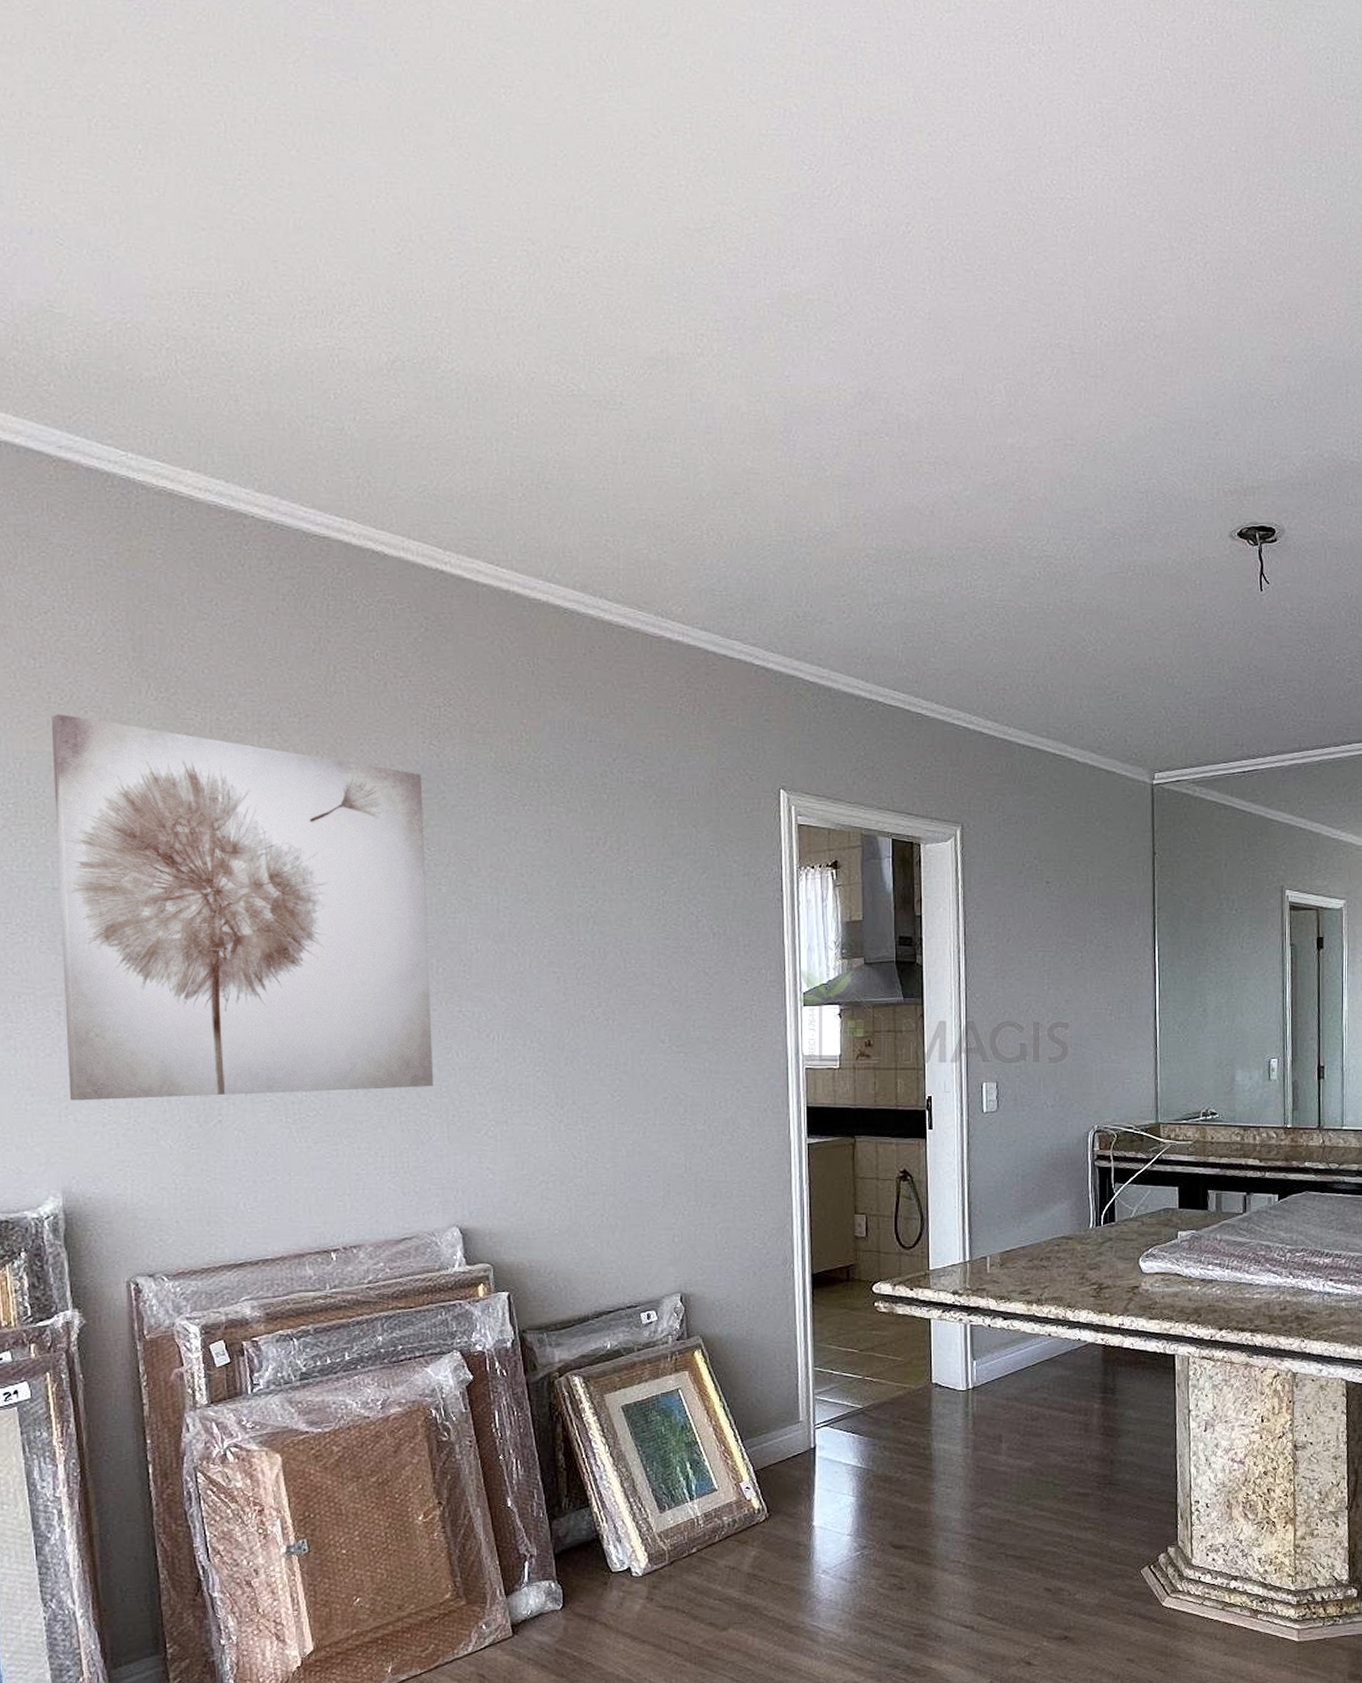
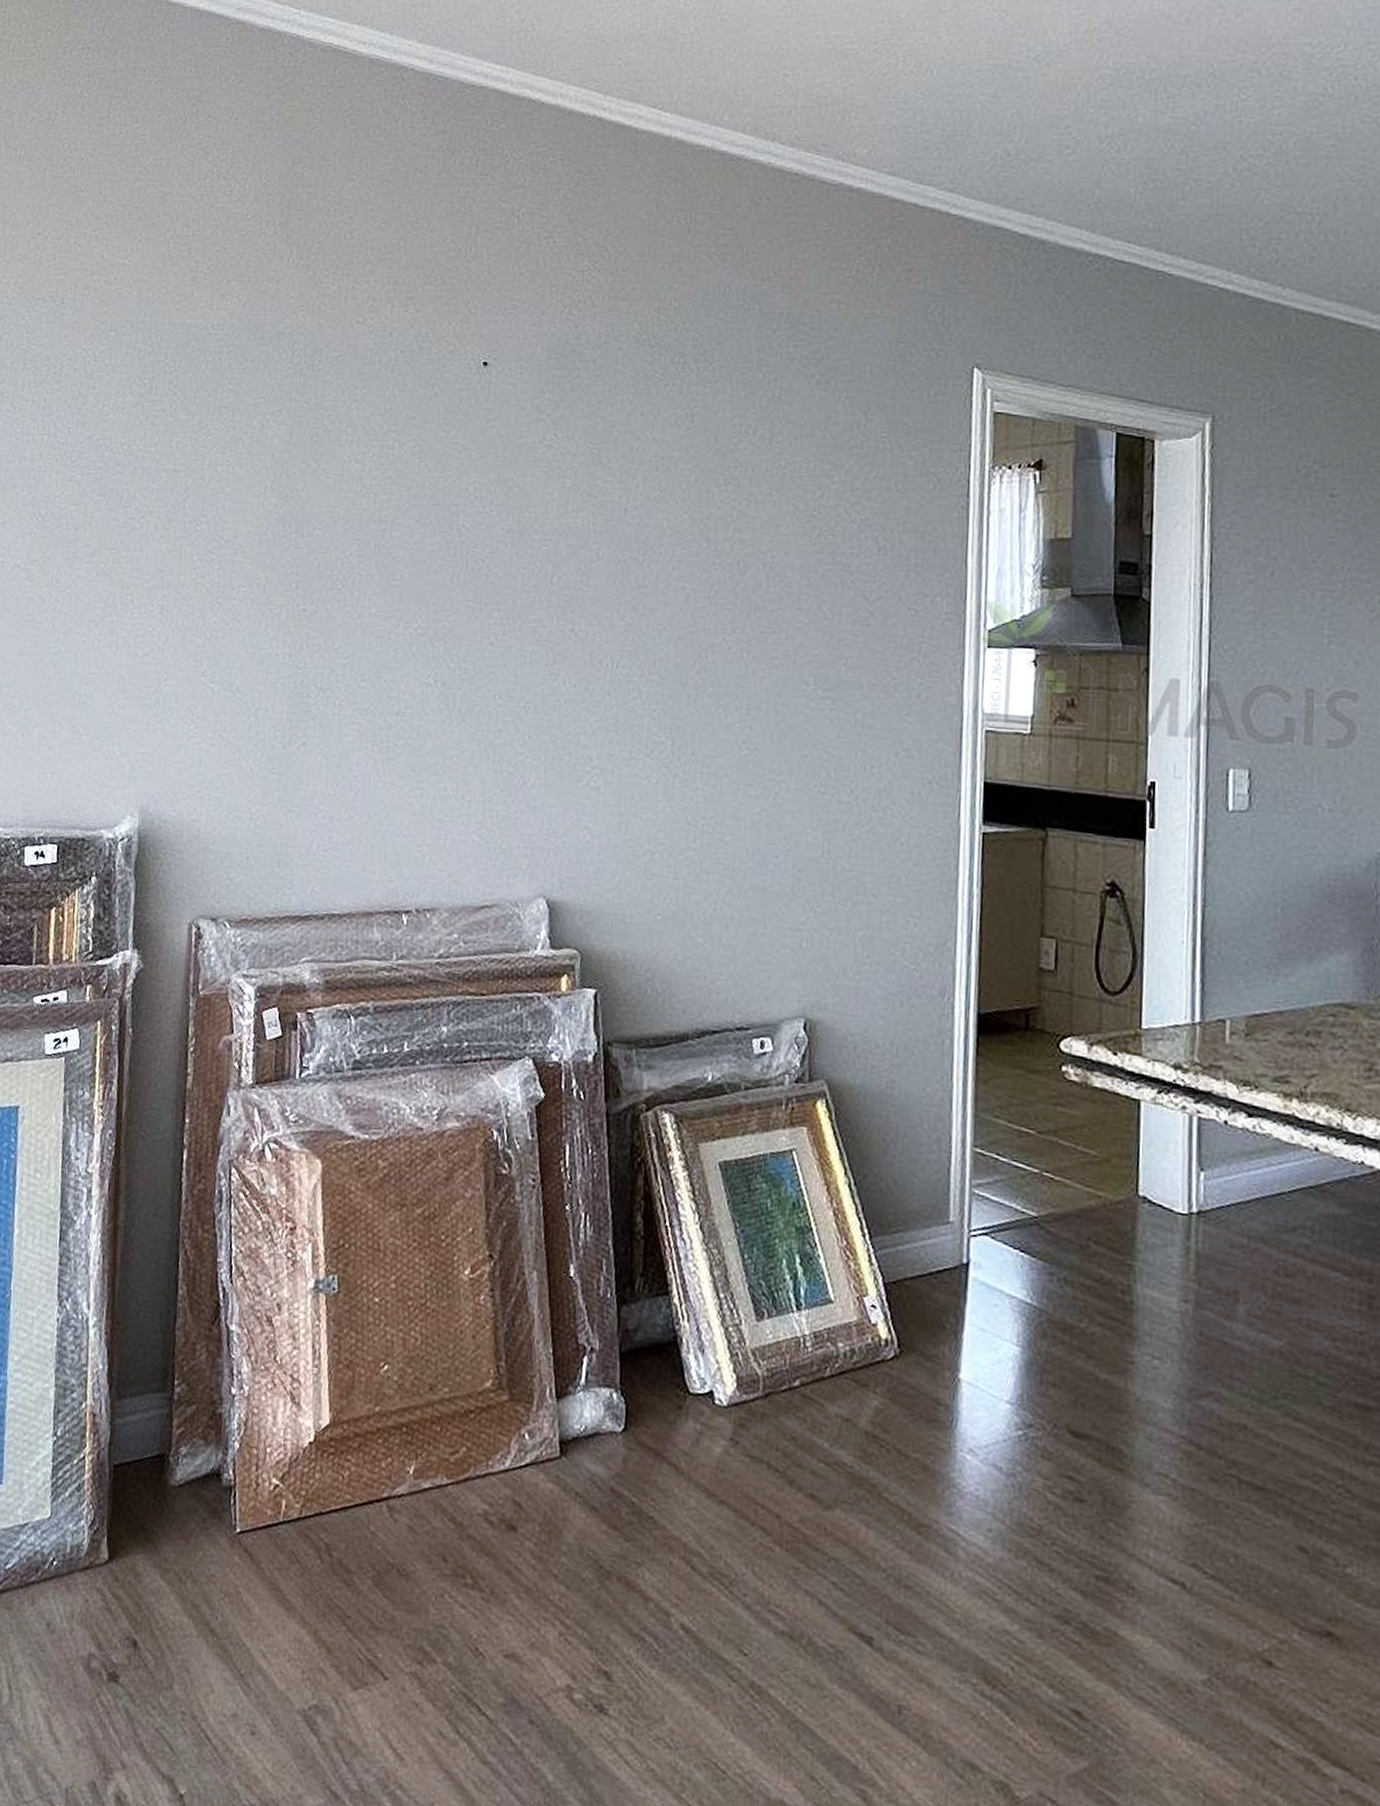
wall art: present [50,714,433,1101] -> none [160,284,557,721]

